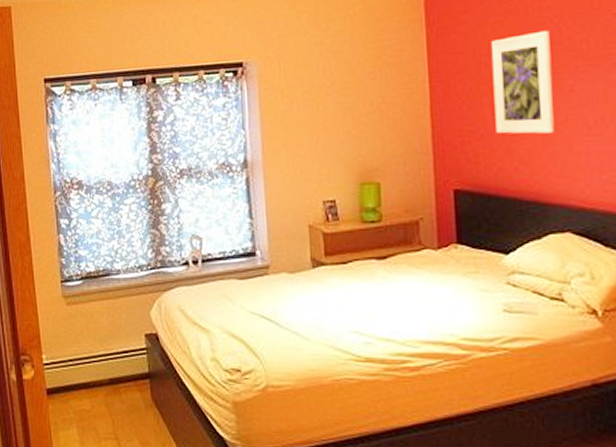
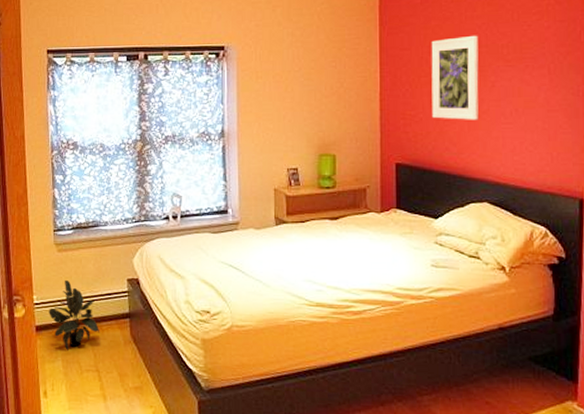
potted plant: none [60,337,116,416] -> present [49,281,99,350]

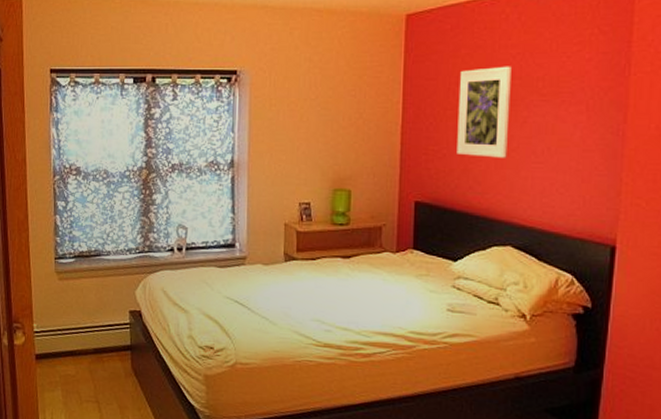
potted plant: present [49,281,99,350] -> none [49,310,100,380]

